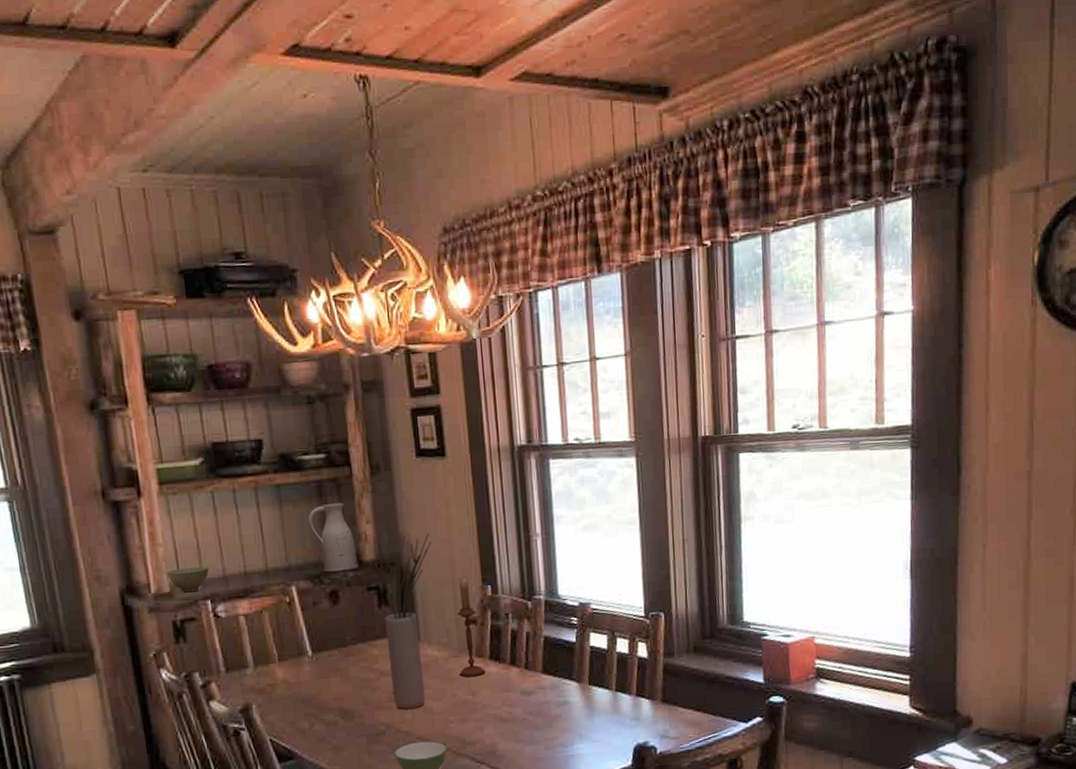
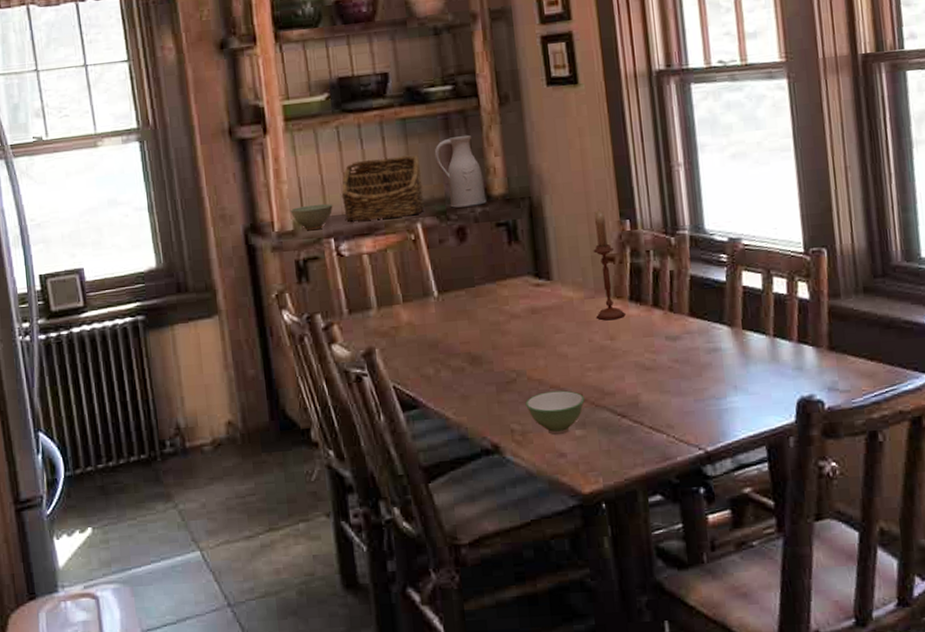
basket: none [217,520,299,585] -> present [341,154,425,222]
vase: present [371,526,432,710] -> none [499,159,565,356]

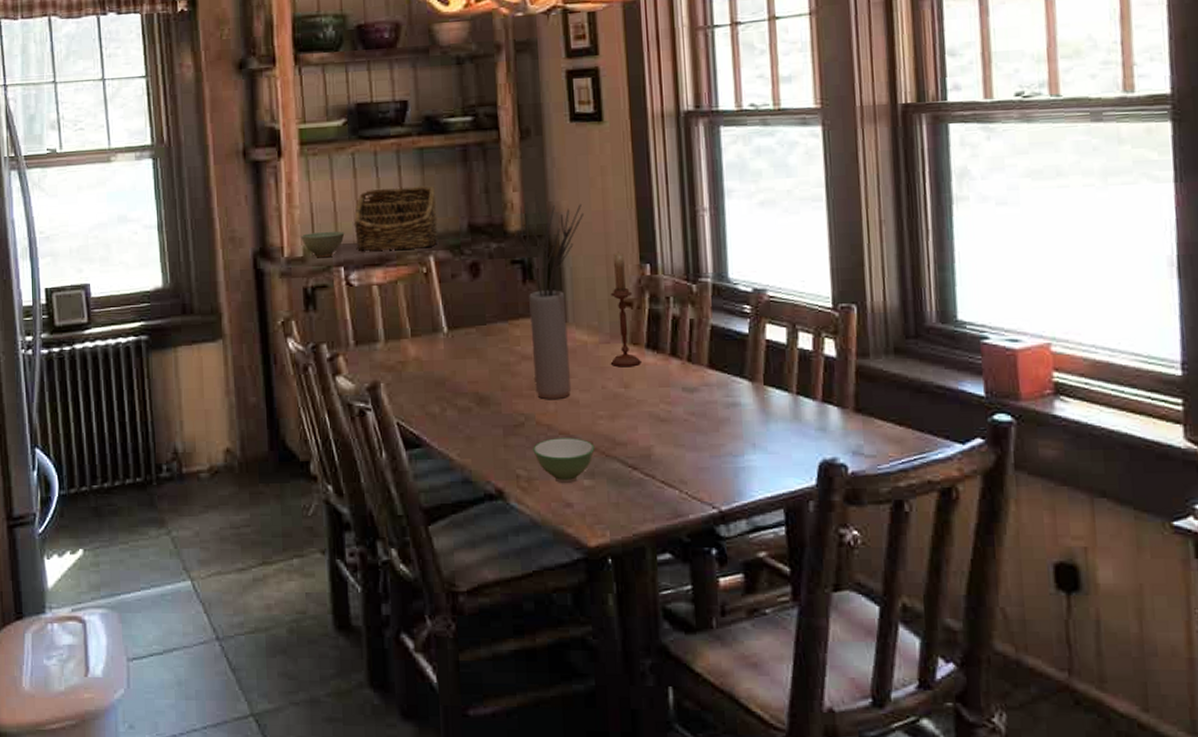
ceramic pitcher: present [434,134,487,208] -> none [451,168,503,242]
vase: none [499,159,565,356] -> present [516,195,585,400]

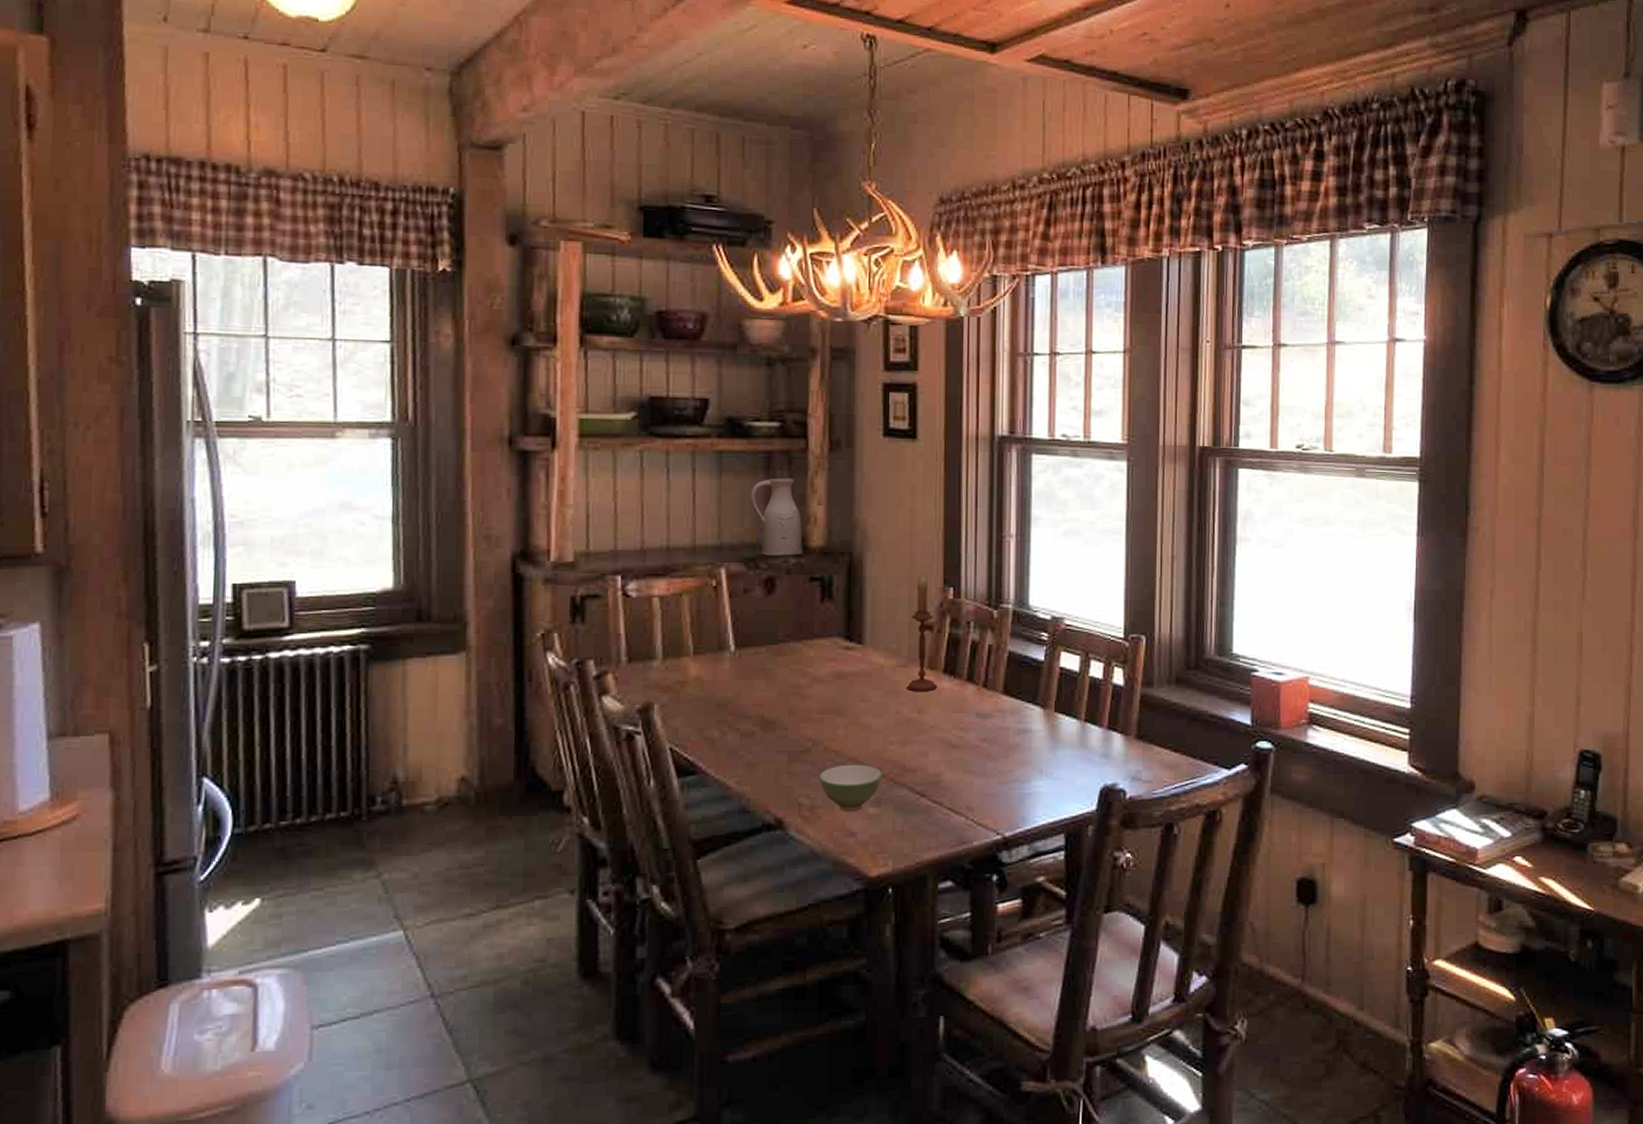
bowl: present [300,231,345,258] -> none [572,535,625,565]
basket: present [353,185,439,251] -> none [636,491,733,560]
ceramic pitcher: none [451,168,503,242] -> present [750,477,803,556]
vase: present [516,195,585,400] -> none [817,510,891,725]

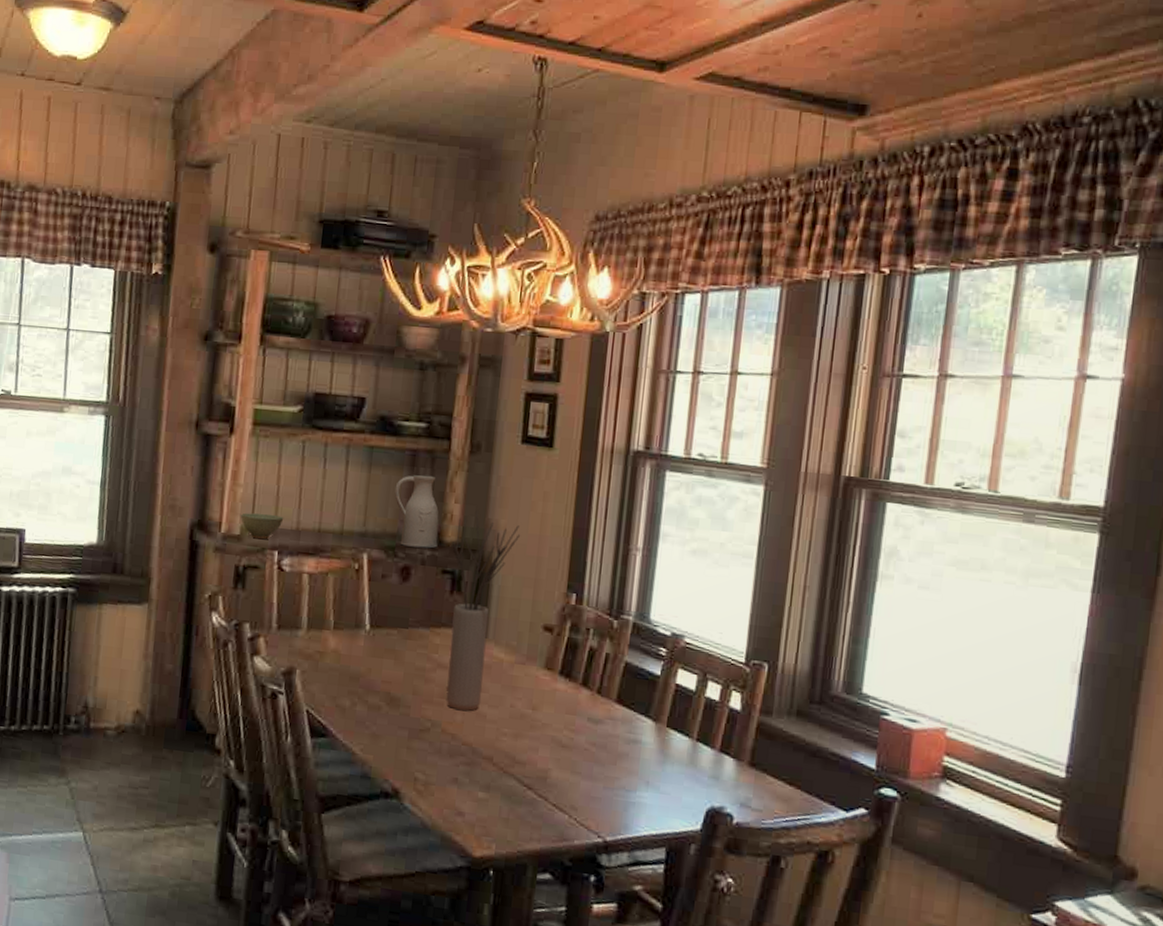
bowl: none [572,535,625,565] -> present [240,513,284,540]
vase: none [817,510,891,725] -> present [446,510,521,711]
bowl: present [818,764,883,813] -> none [434,747,495,794]
candlestick: present [907,573,937,692] -> none [523,577,555,691]

